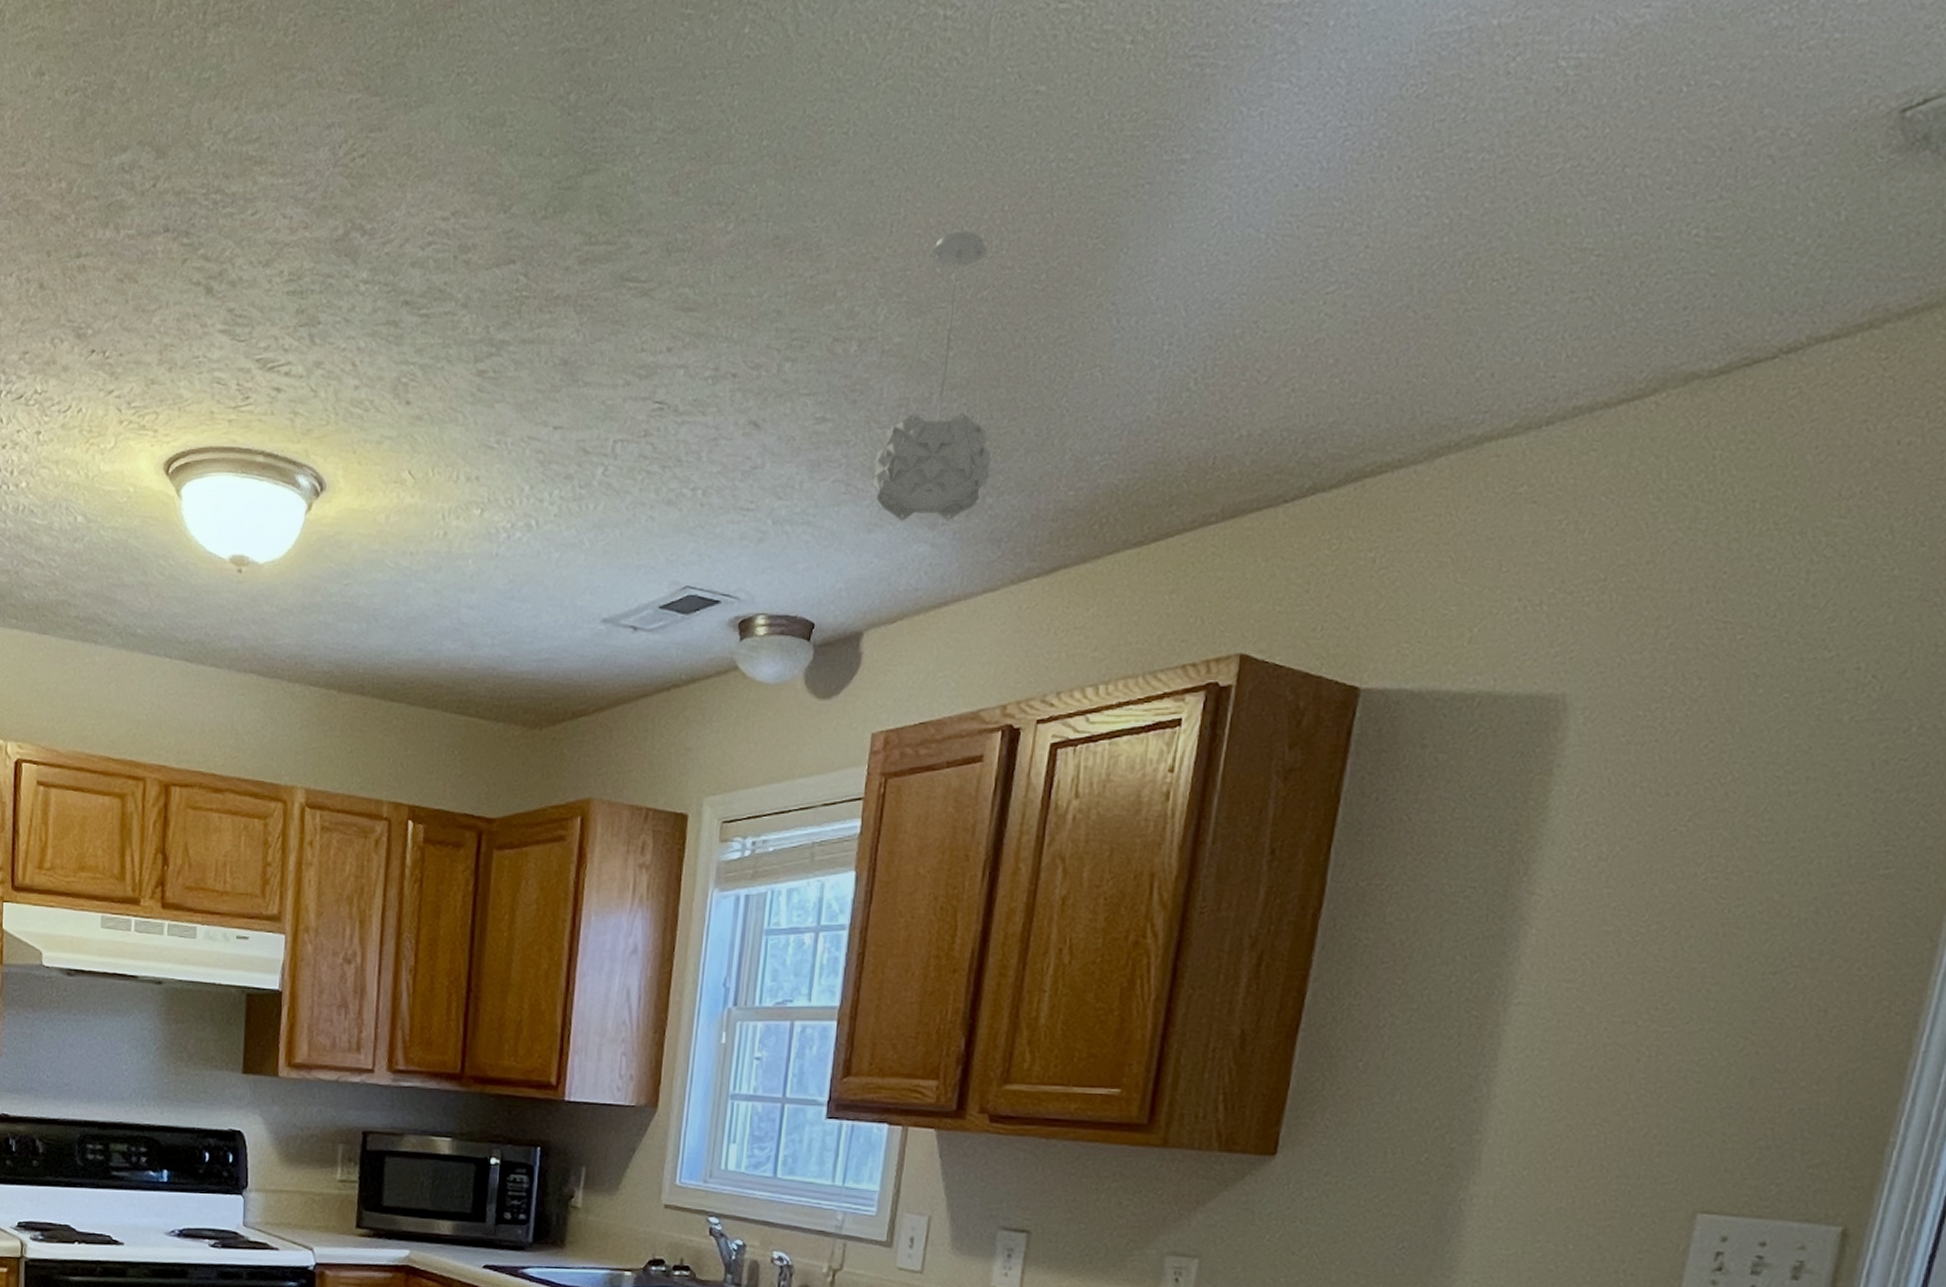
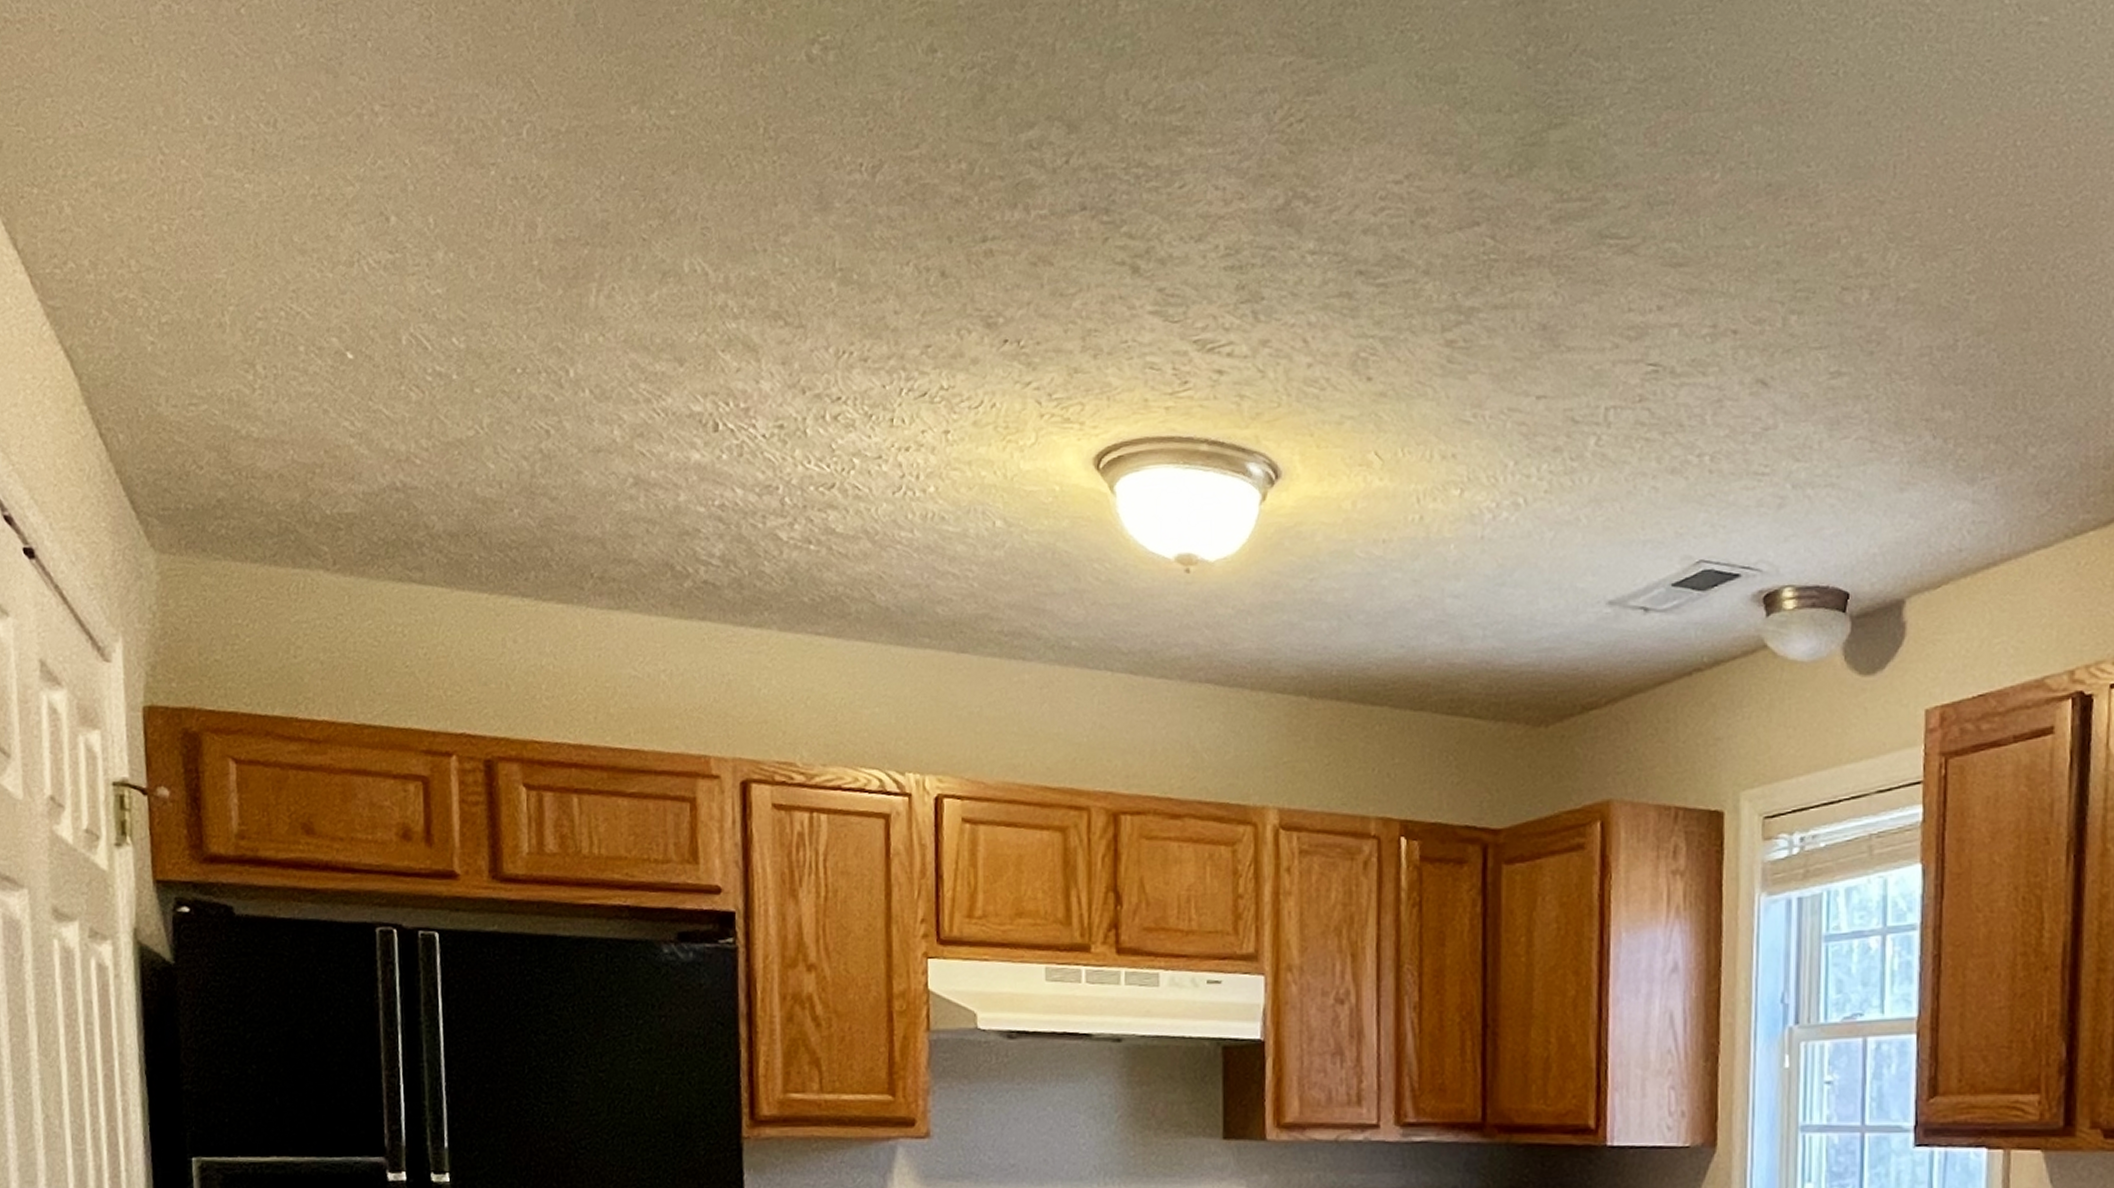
pendant light: present [871,231,992,522] -> none [1898,169,2030,478]

